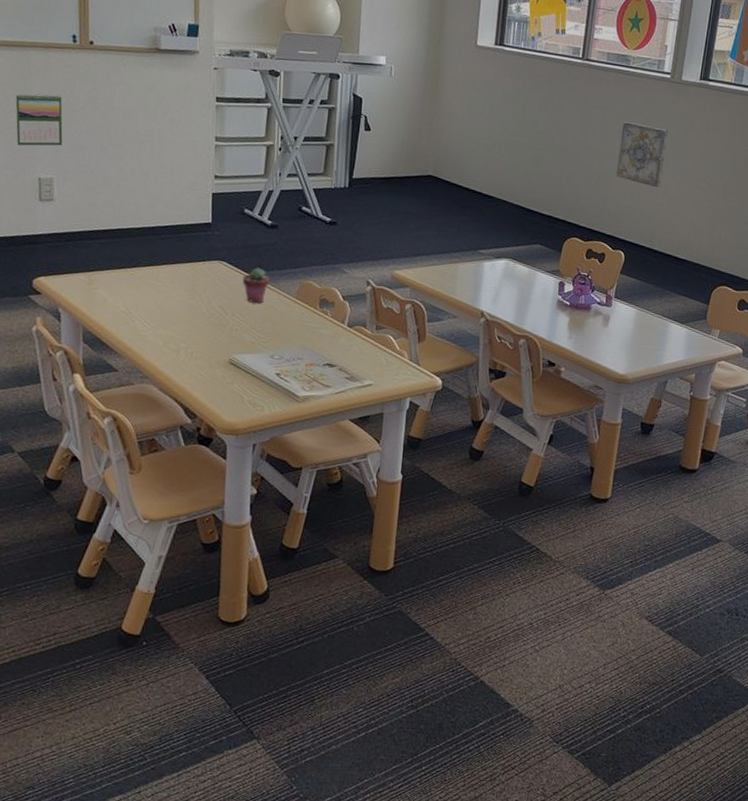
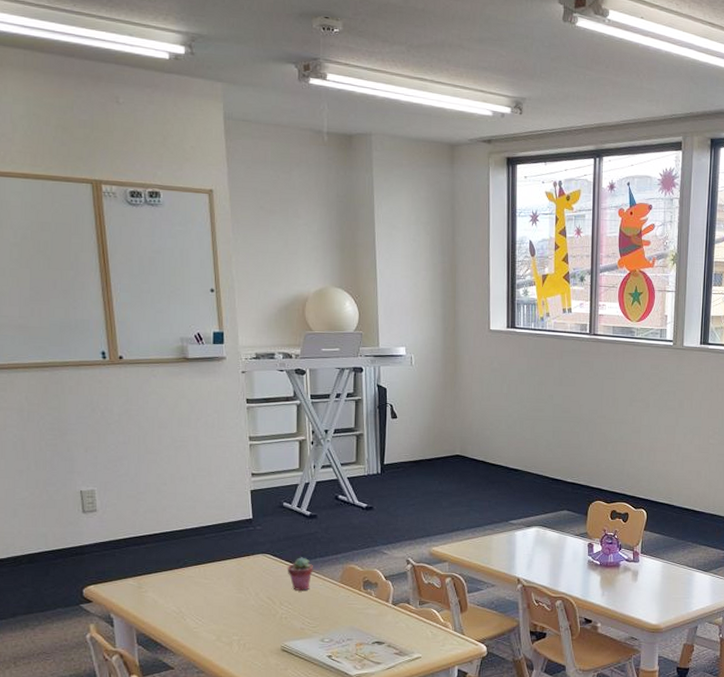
calendar: present [15,93,63,146] -> none [51,410,101,461]
wall art: present [616,122,668,188] -> none [632,389,676,448]

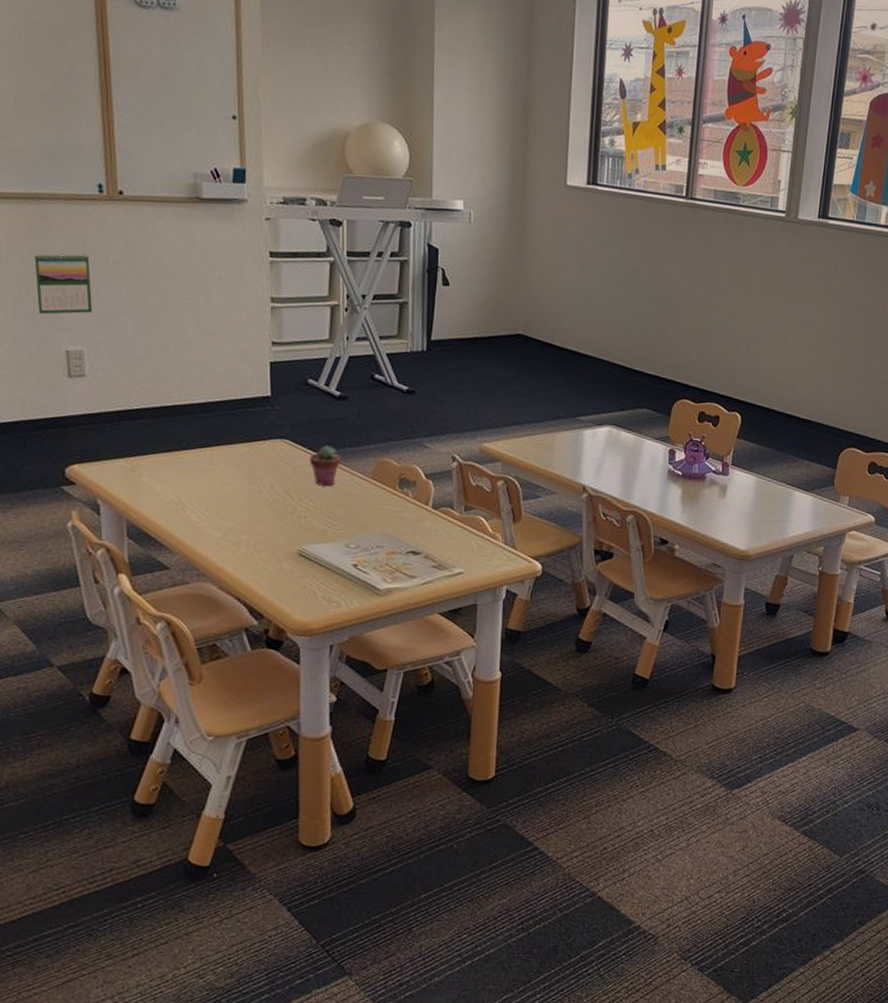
calendar: none [51,410,101,461] -> present [34,253,93,315]

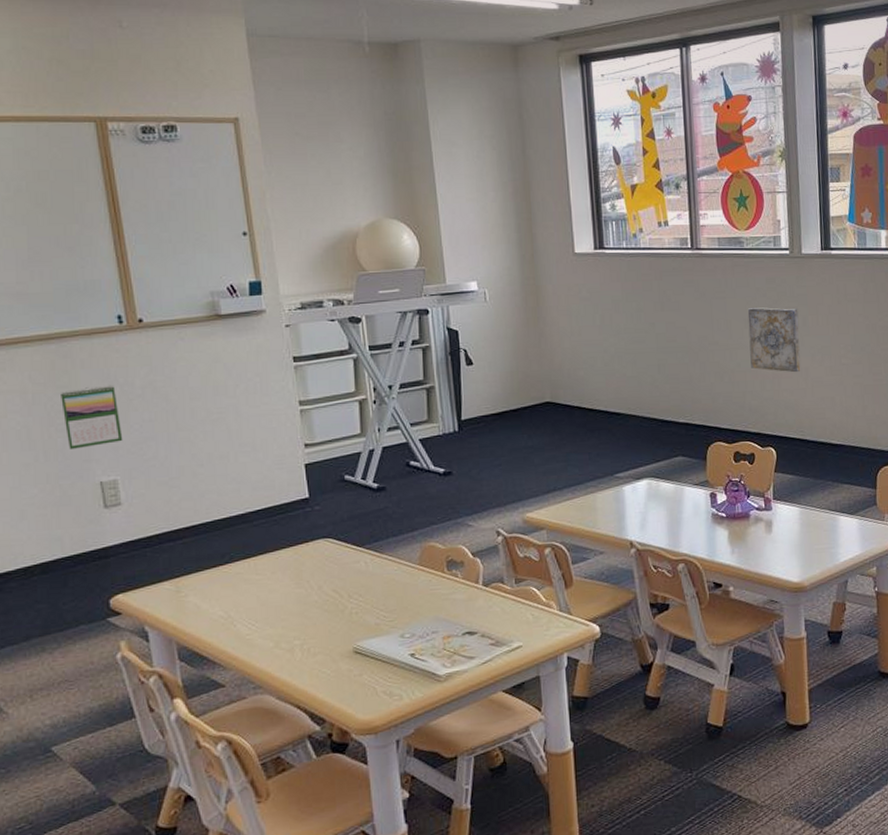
potted succulent: present [309,445,340,486] -> none [354,538,386,579]
wall art: none [729,267,785,341] -> present [748,307,801,373]

